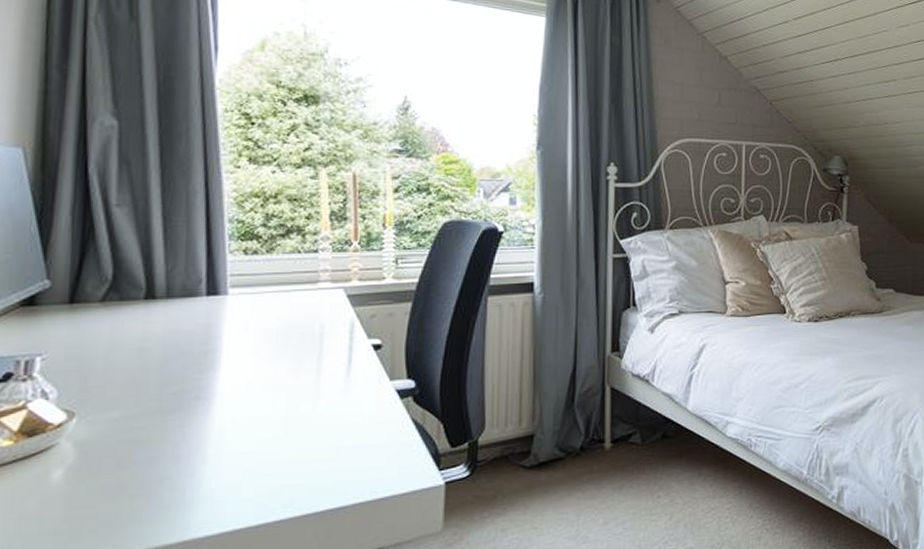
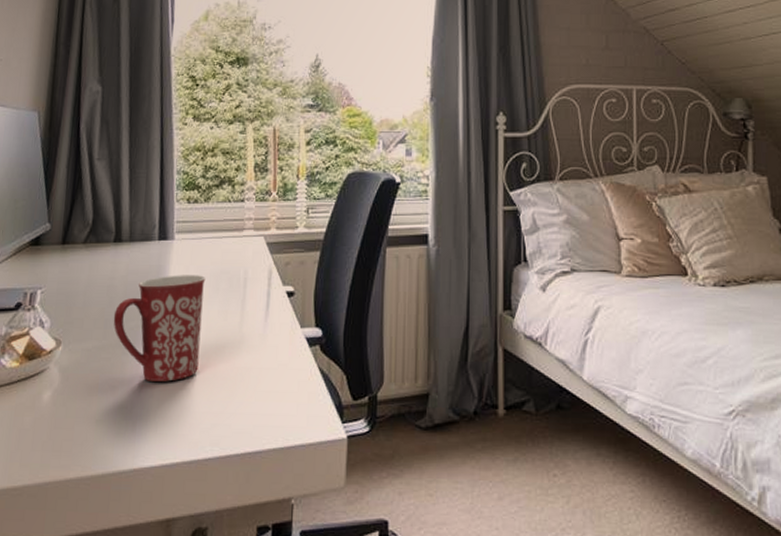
mug: none [148,332,271,448] -> present [113,275,206,382]

